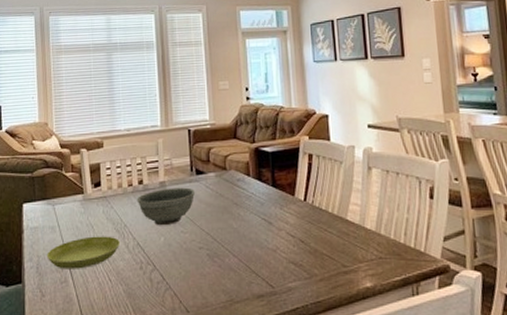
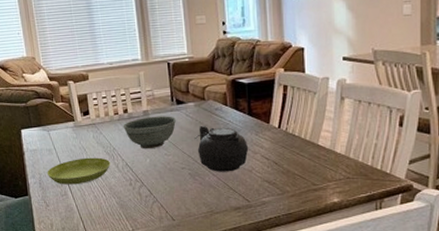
teapot: none [214,199,273,252] -> present [194,126,249,172]

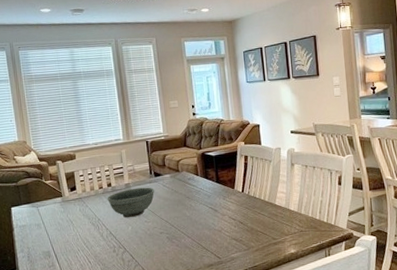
saucer: present [47,157,111,185] -> none [35,228,96,257]
teapot: present [194,126,249,172] -> none [170,194,218,234]

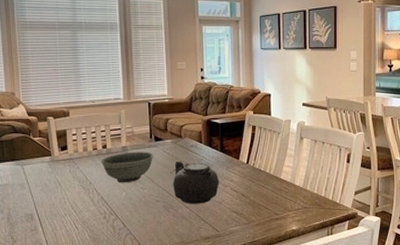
teapot: none [170,194,218,234] -> present [170,161,220,204]

